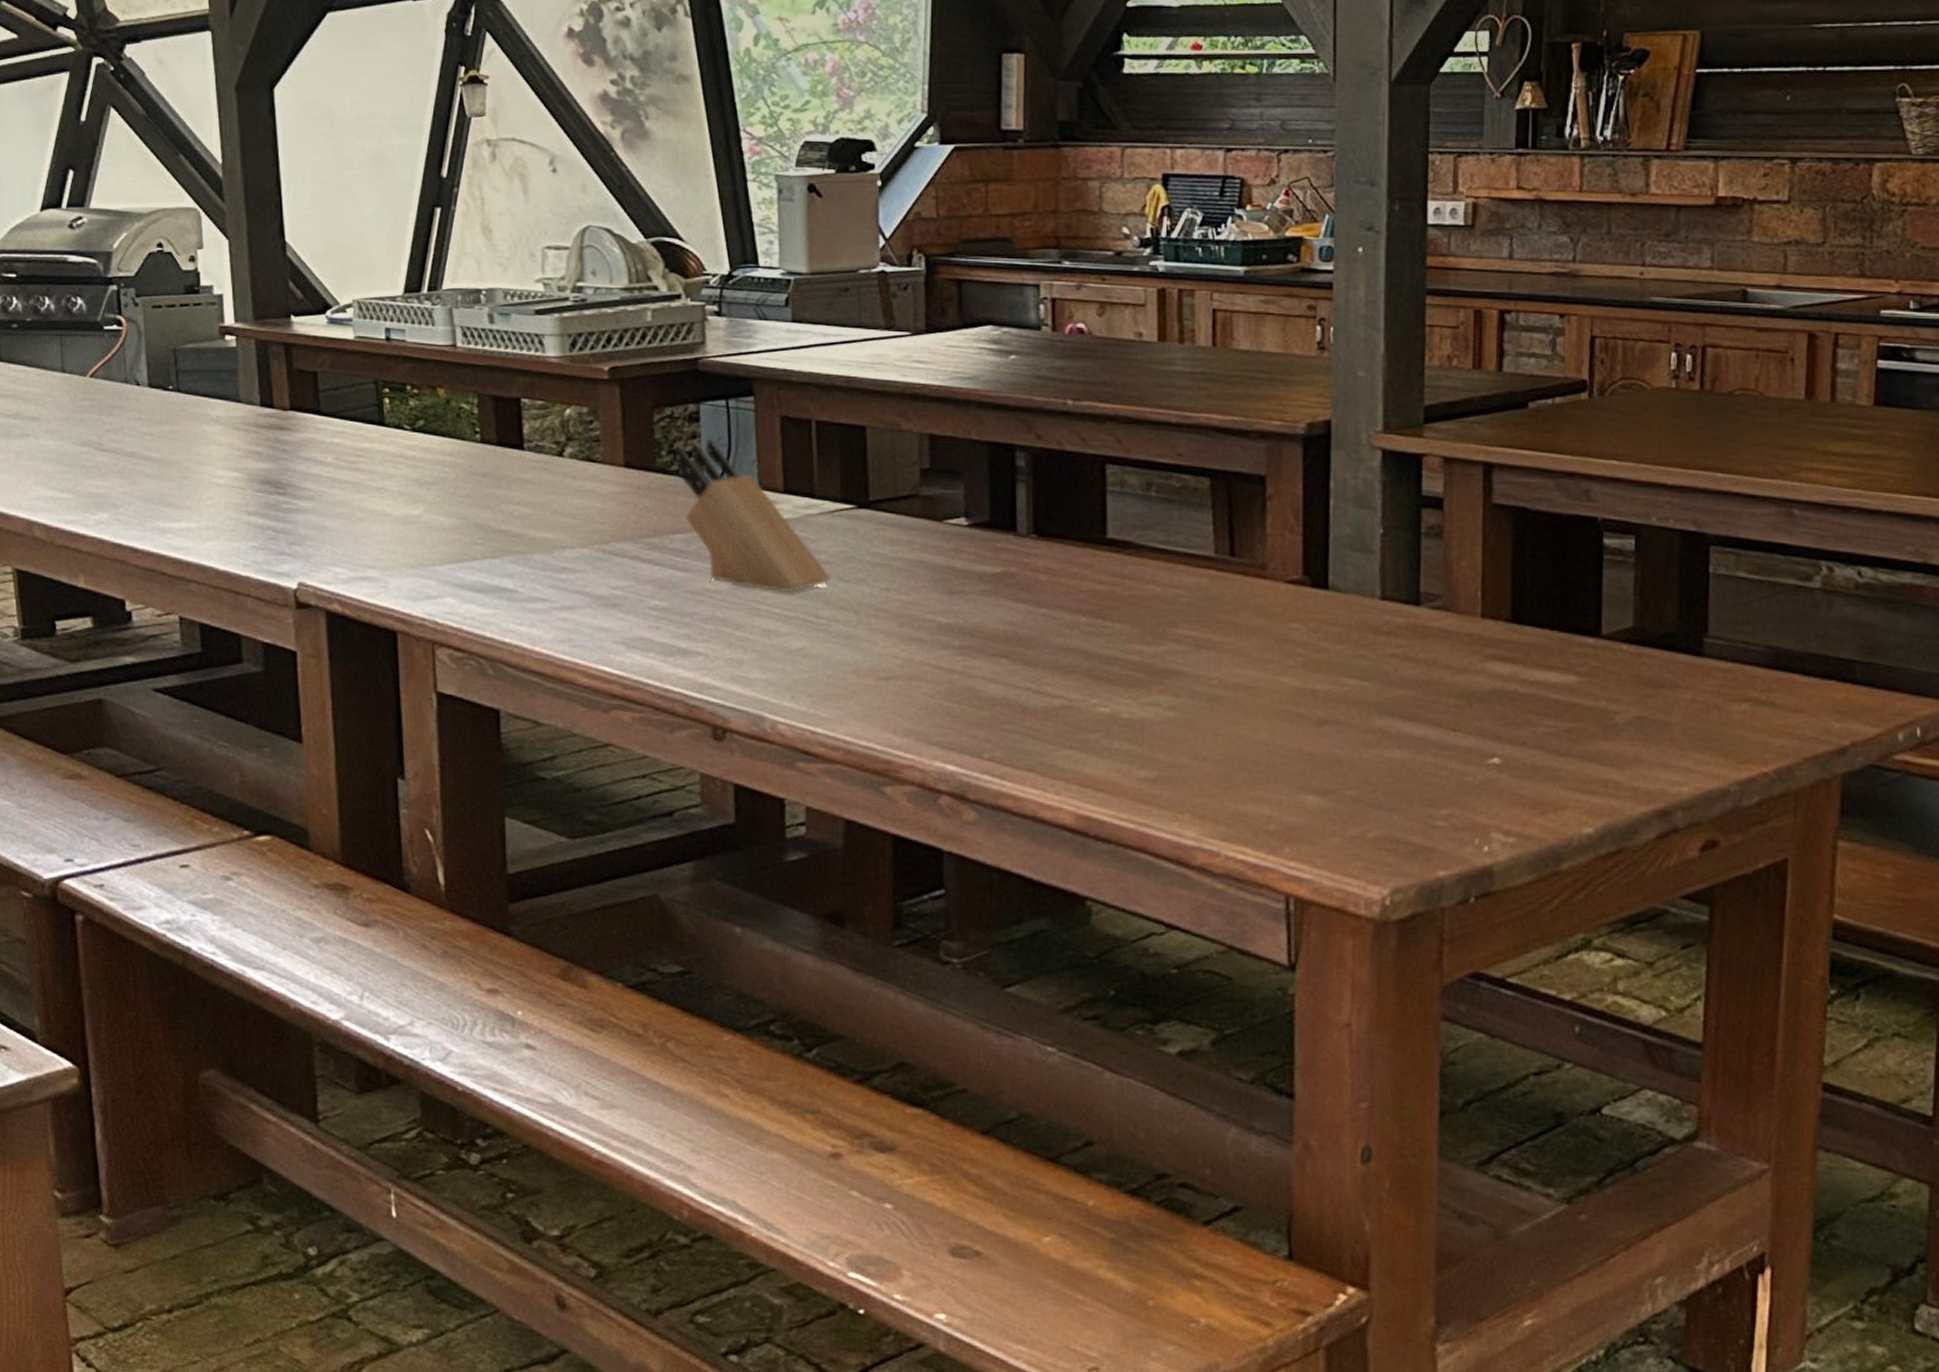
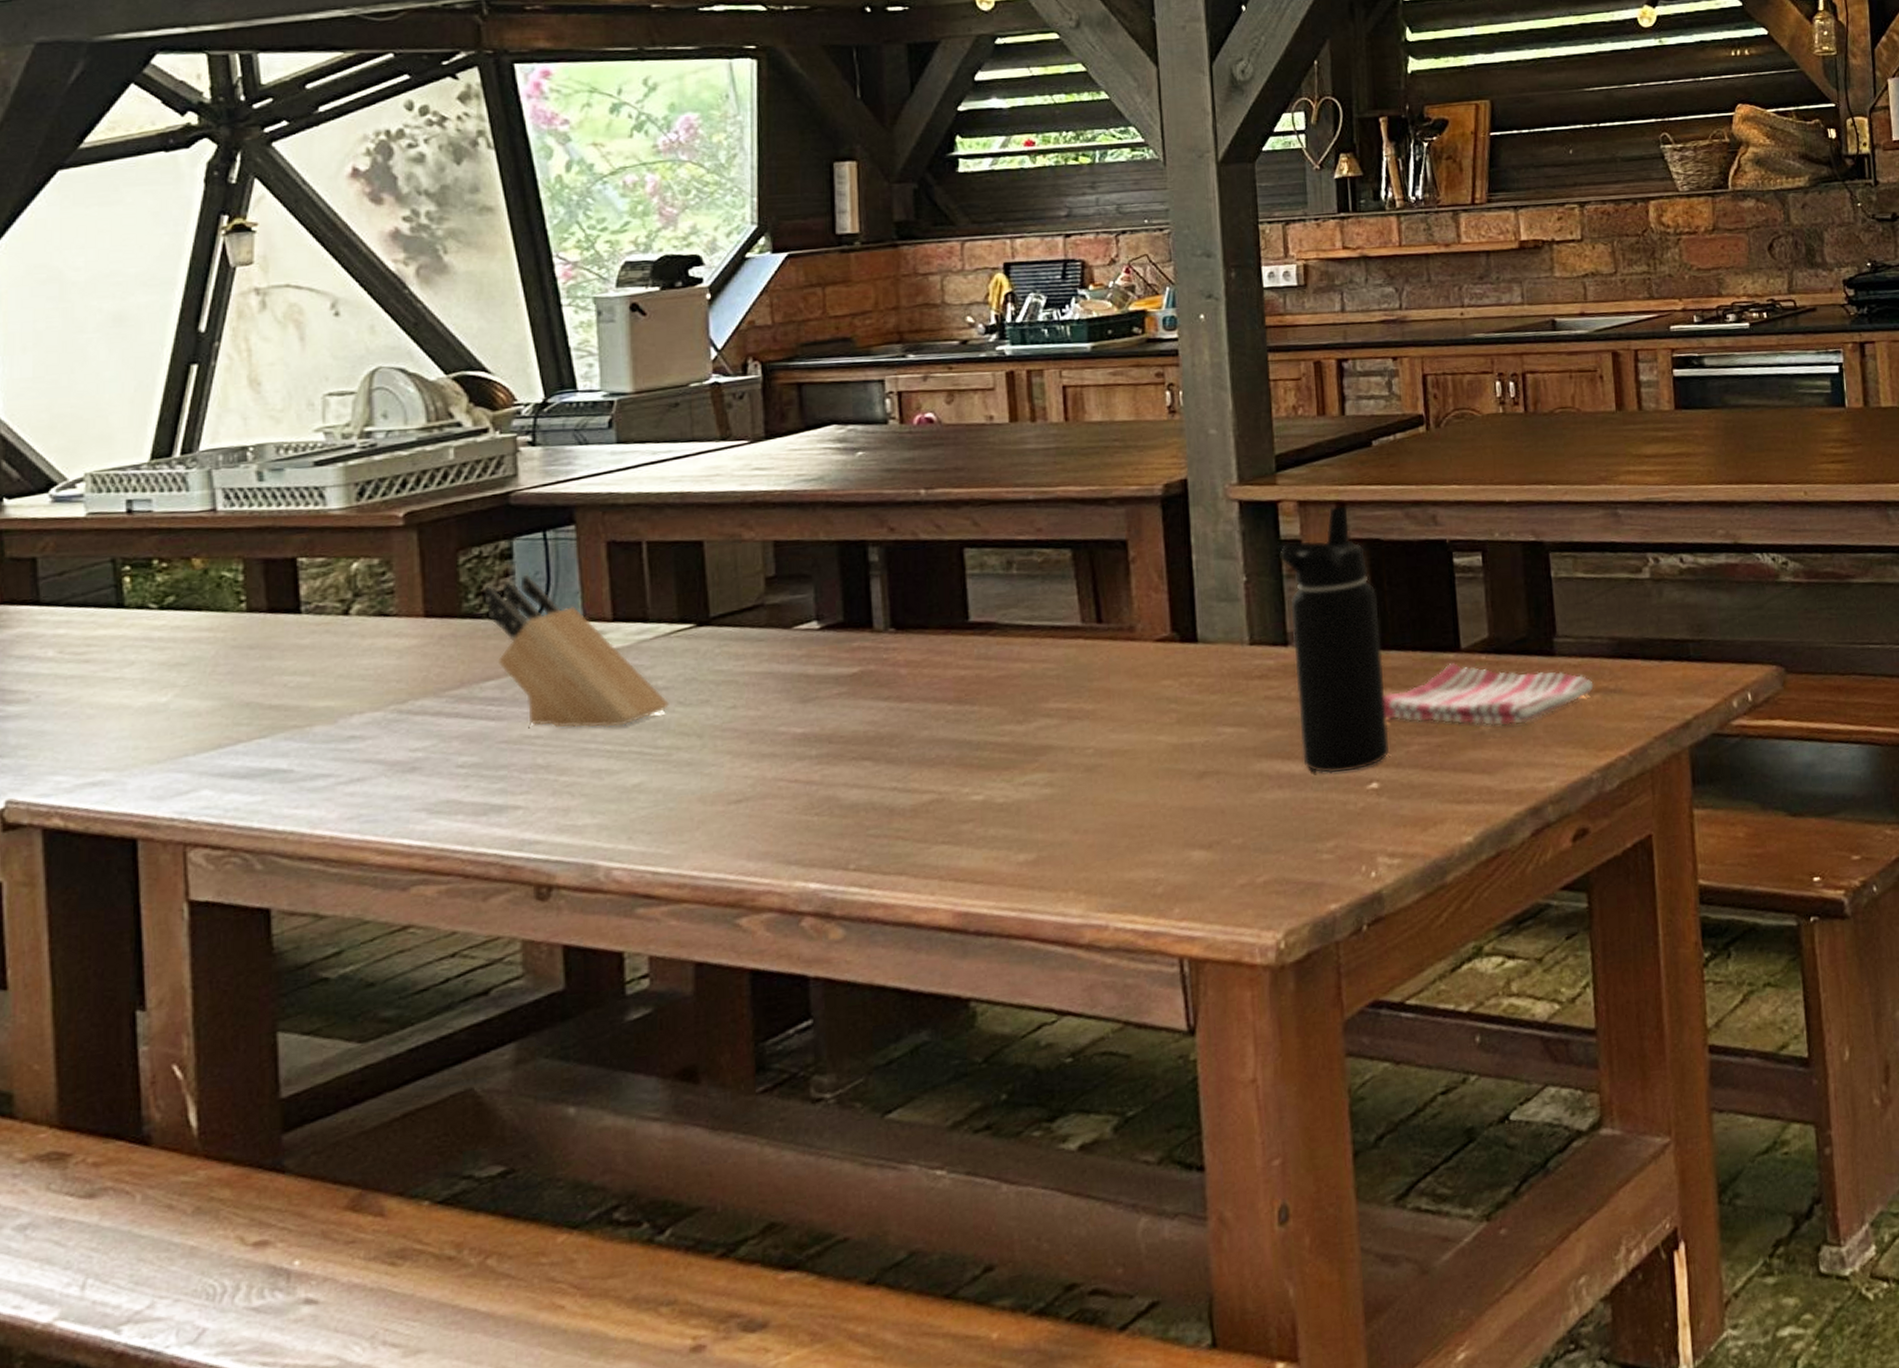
water bottle: none [1419,468,1518,743] -> present [1280,506,1390,774]
dish towel: none [1514,647,1743,722] -> present [1384,662,1594,726]

